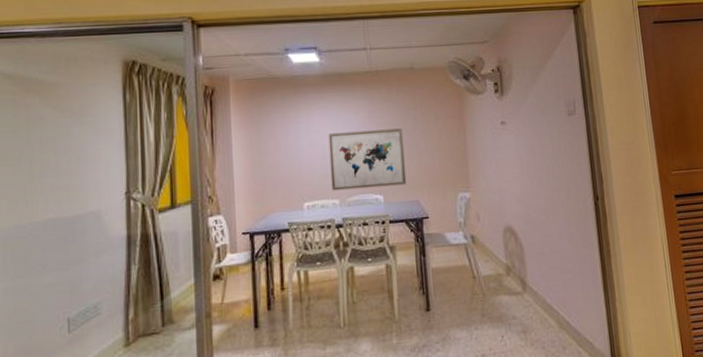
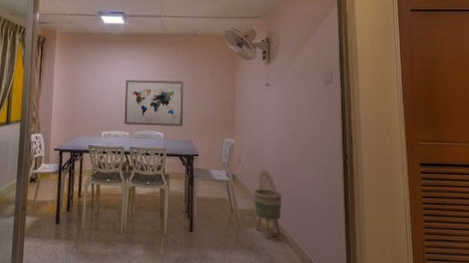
planter: none [497,246,532,305] -> present [253,189,282,239]

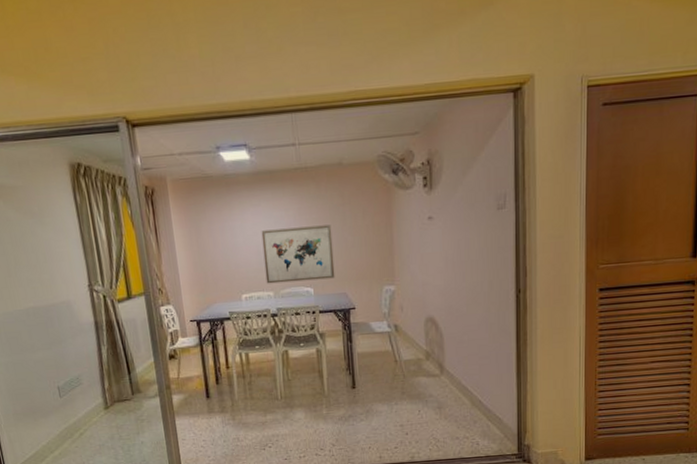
planter: present [253,189,282,239] -> none [418,335,450,386]

